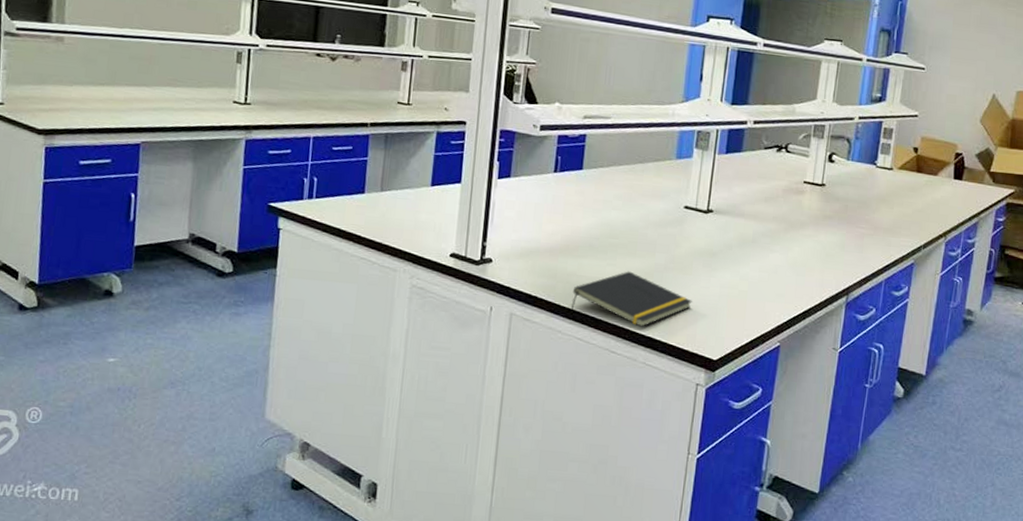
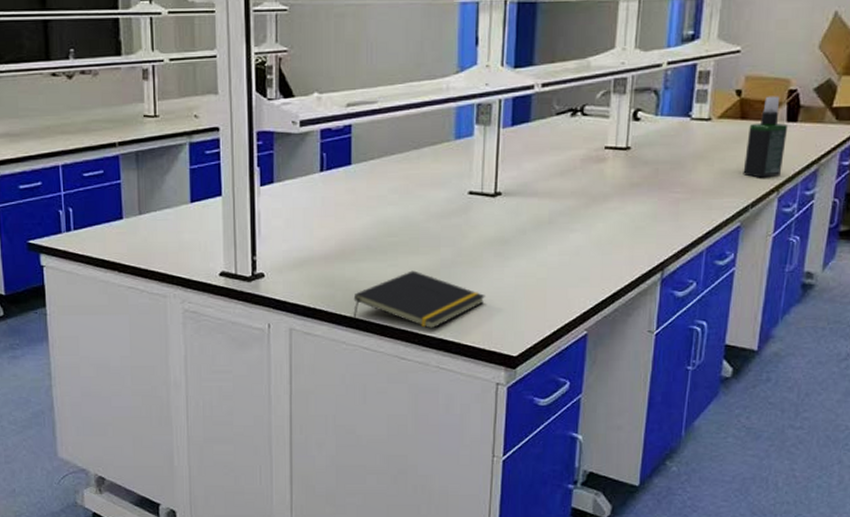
spray bottle: none [917,155,955,225] -> present [743,96,789,178]

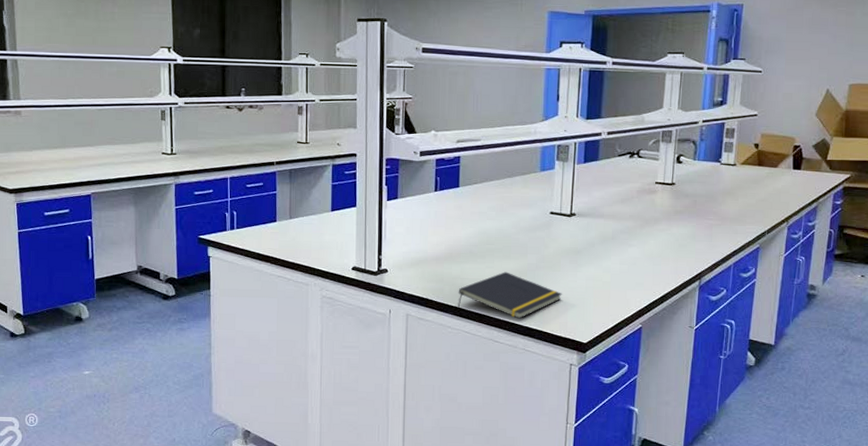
spray bottle: present [743,96,789,178] -> none [761,149,794,211]

